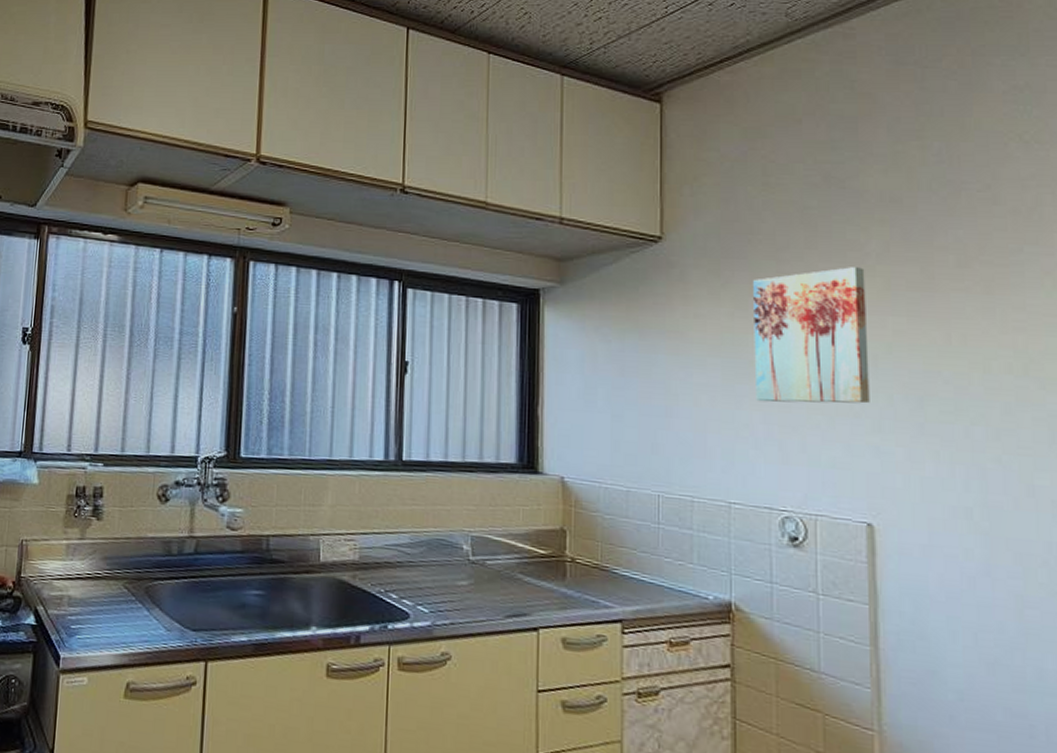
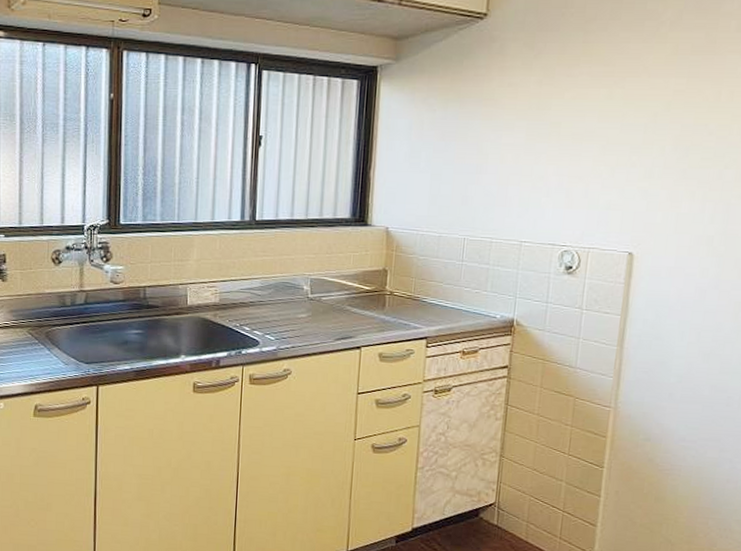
wall art: present [753,267,870,404] -> none [552,35,659,157]

